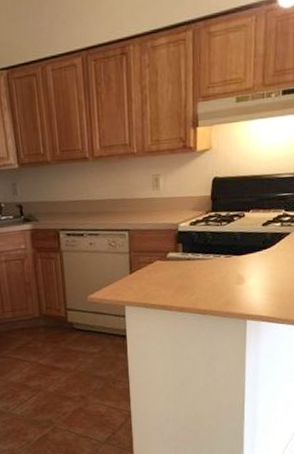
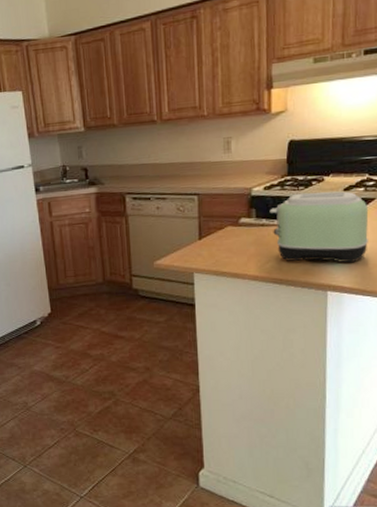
toaster: none [195,226,284,294] -> present [269,191,369,263]

